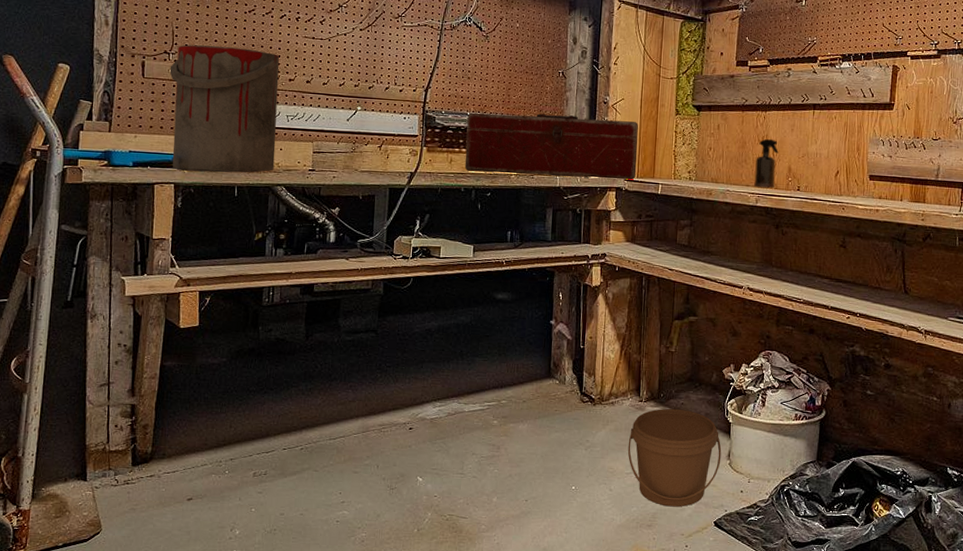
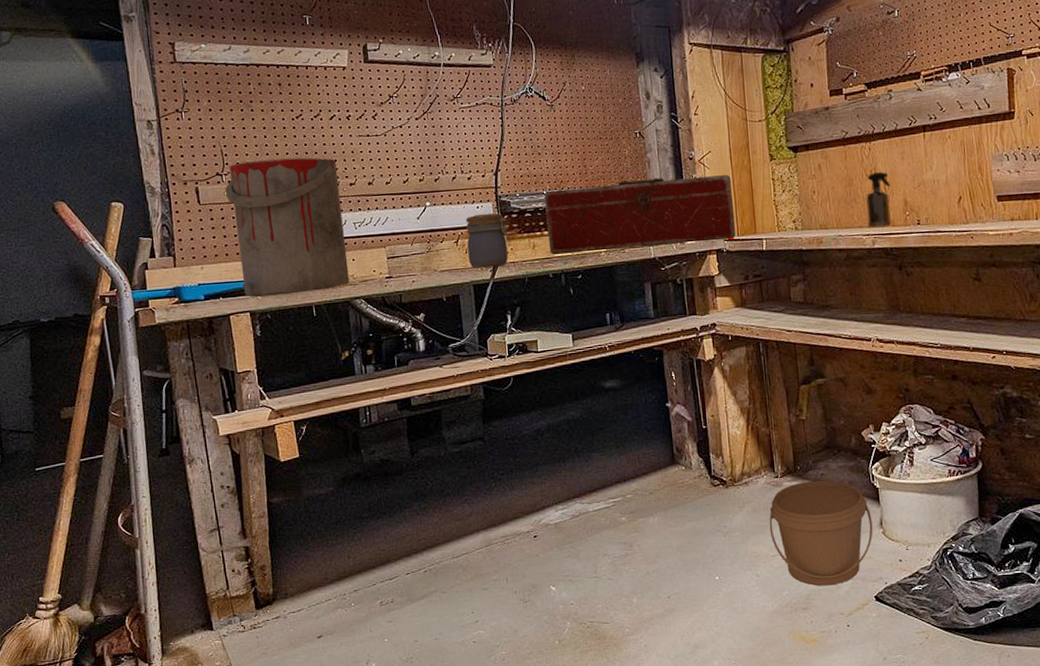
jar: none [389,125,431,175] -> present [466,213,512,269]

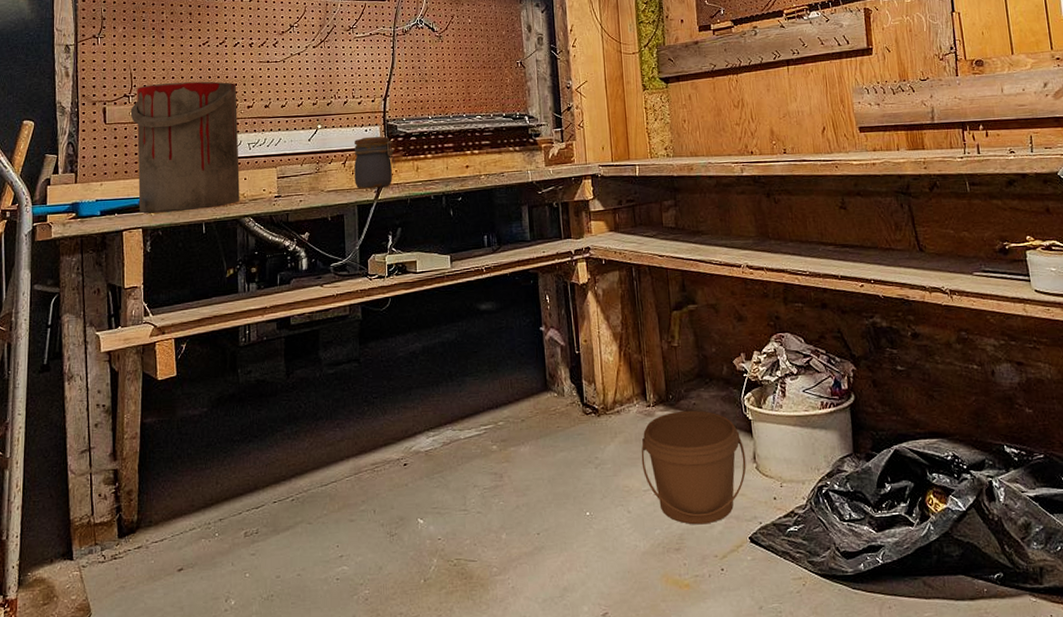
toolbox: present [544,175,736,255] -> none [429,103,611,177]
spray bottle: present [866,171,892,228] -> none [734,102,759,156]

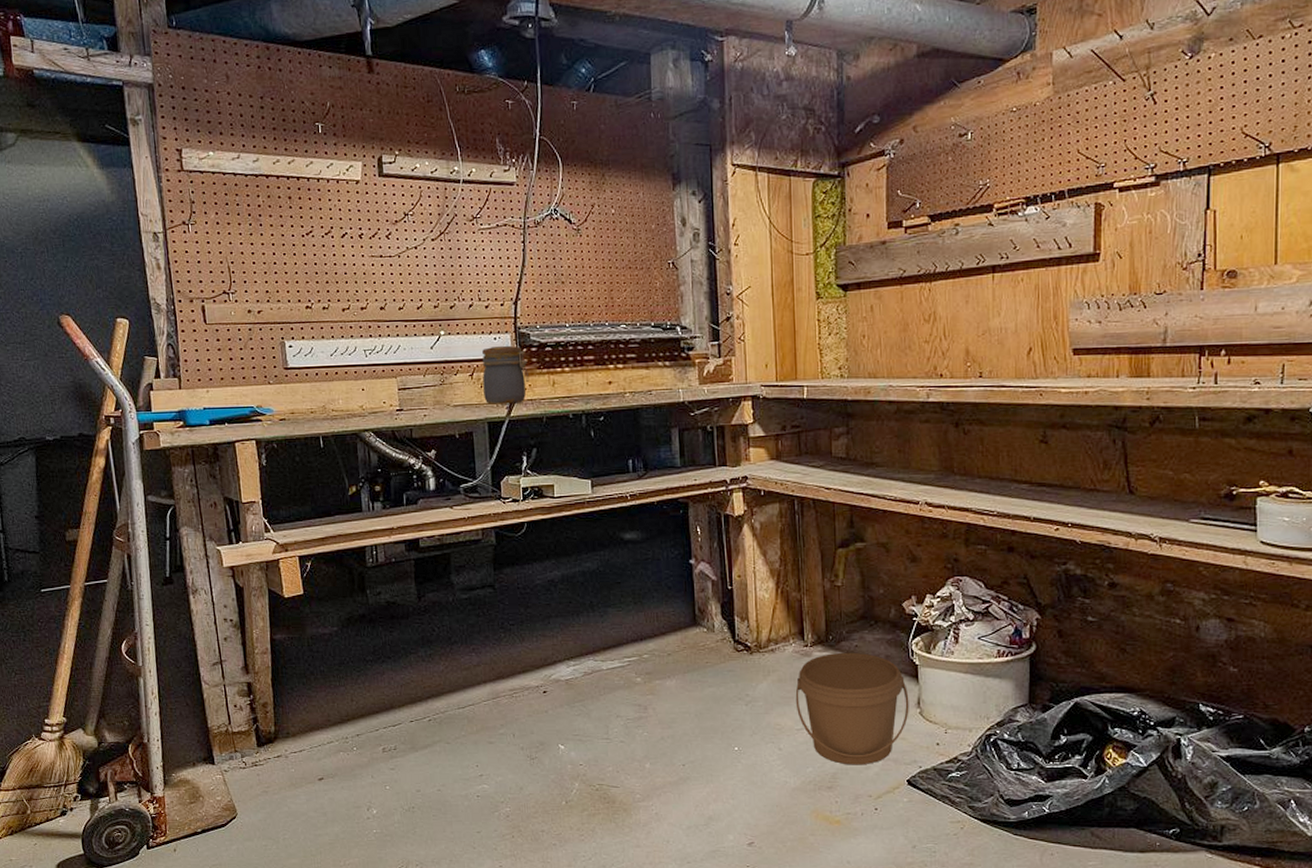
paint can: present [130,81,240,213] -> none [231,277,359,424]

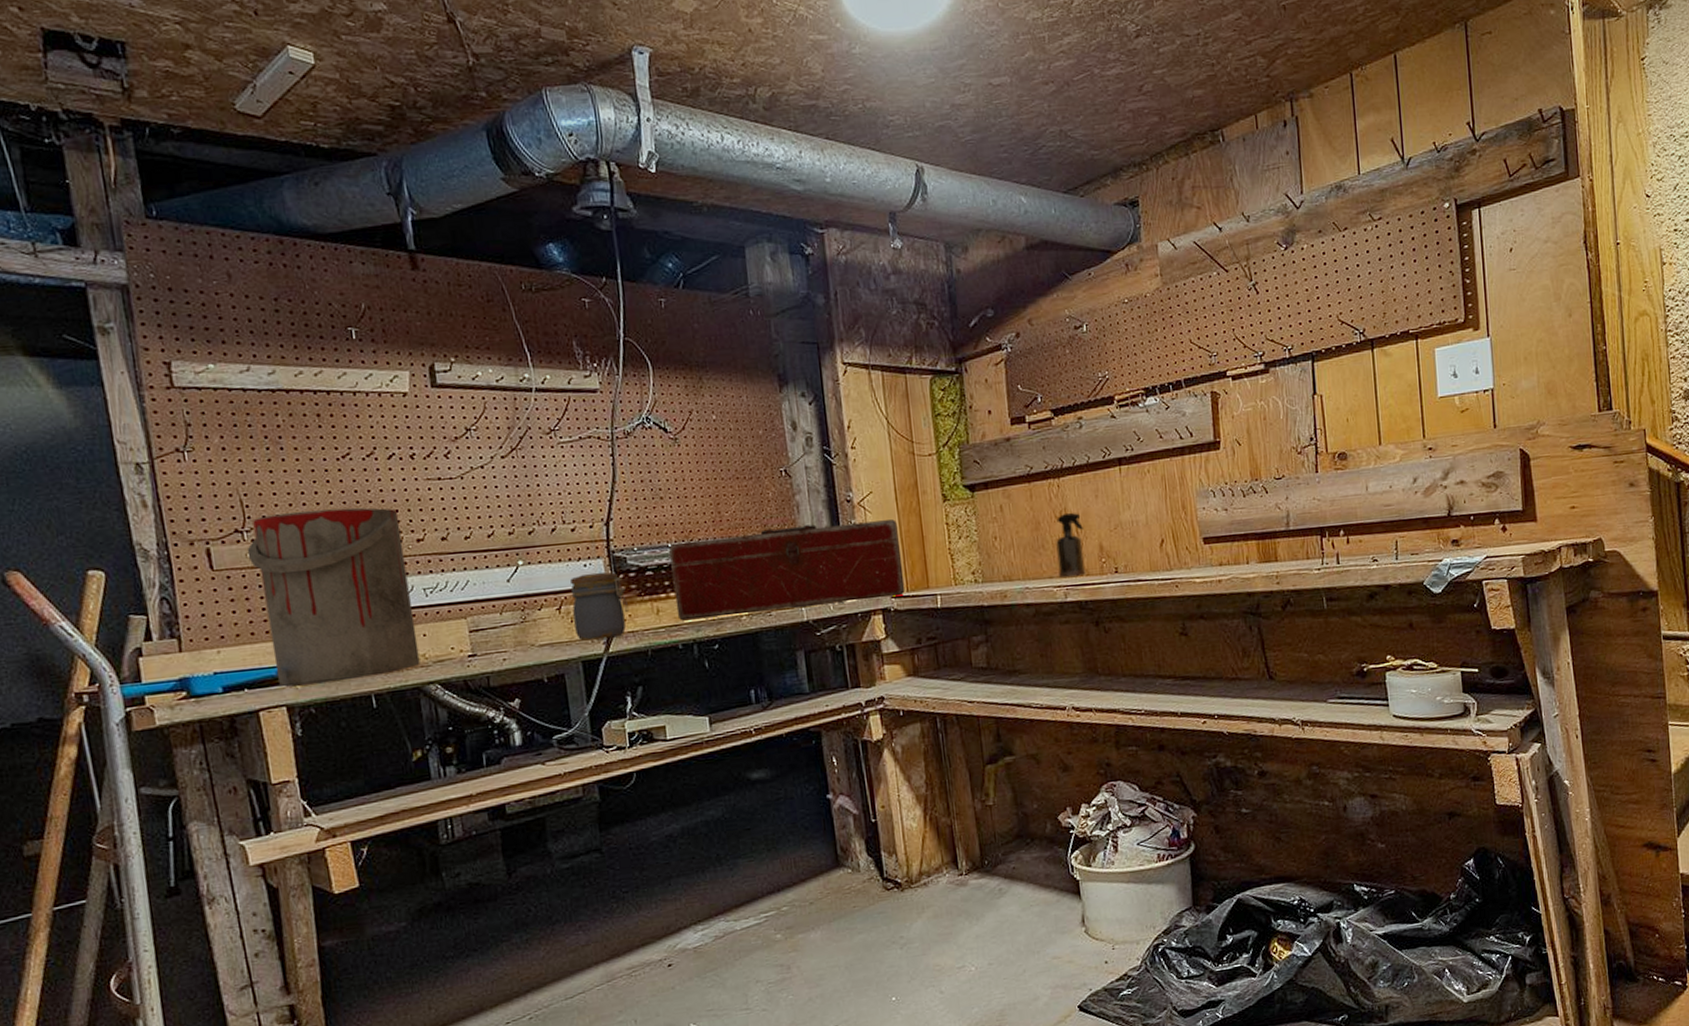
paint can: none [231,277,359,424] -> present [247,507,421,686]
toolbox: none [567,313,775,394] -> present [669,519,906,621]
bucket: present [795,652,909,765] -> none [953,875,1075,999]
spray bottle: none [923,316,951,379] -> present [1056,512,1086,579]

